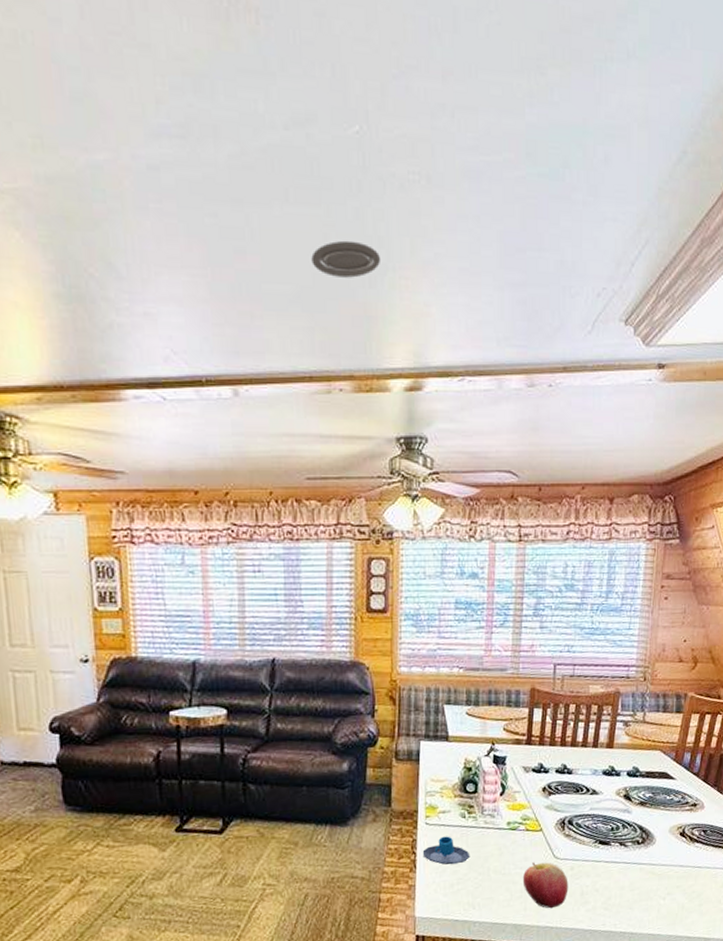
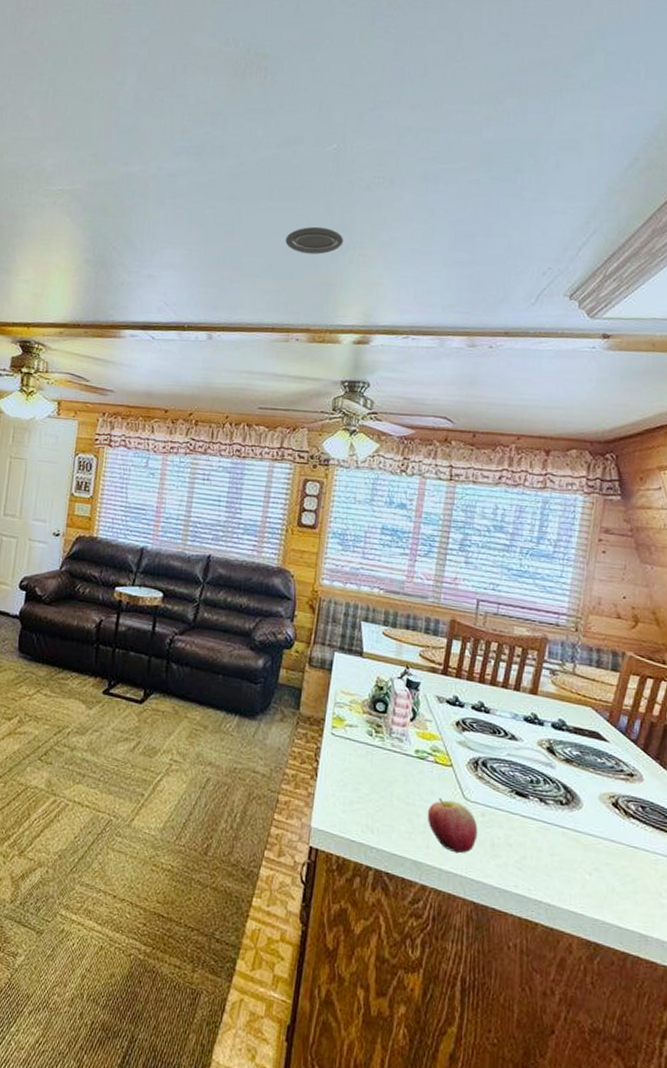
mug: present [422,836,470,865] -> none [325,750,374,782]

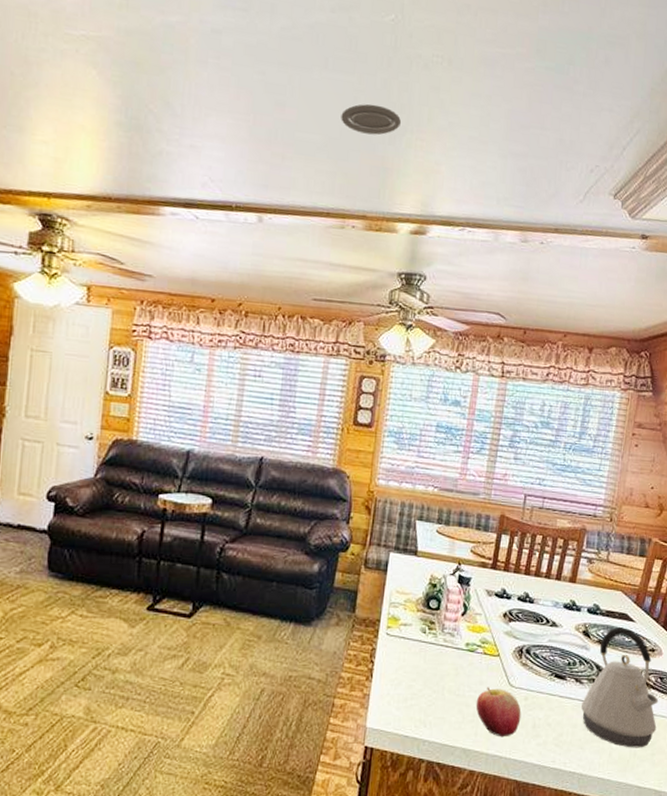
kettle: none [547,746,641,884] -> present [581,627,659,748]

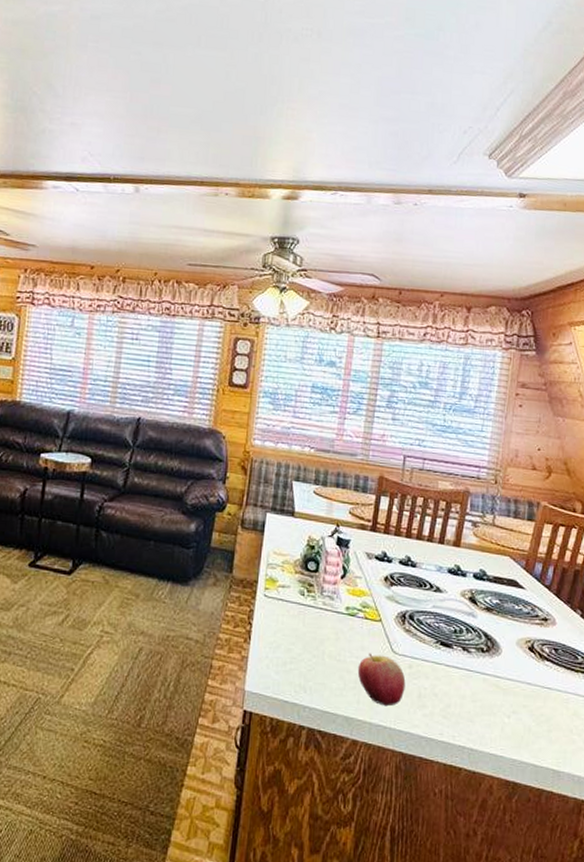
recessed light: present [341,104,401,135] -> none [213,77,272,107]
kettle: present [581,627,659,748] -> none [470,594,554,724]

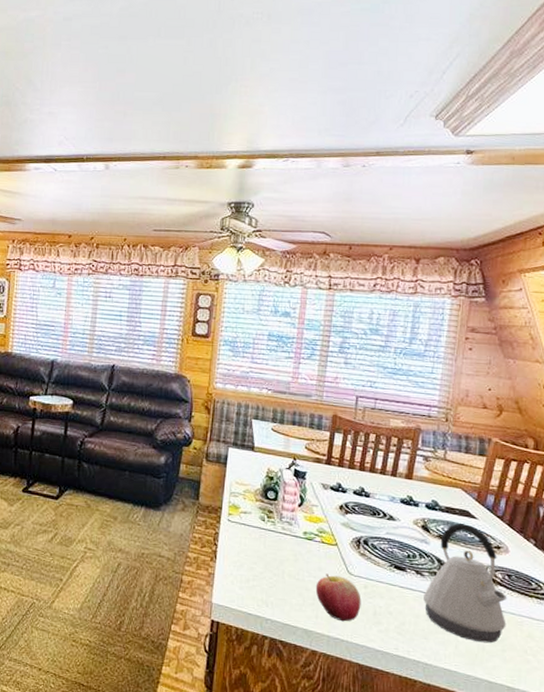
kettle: none [470,594,554,724] -> present [424,523,507,644]

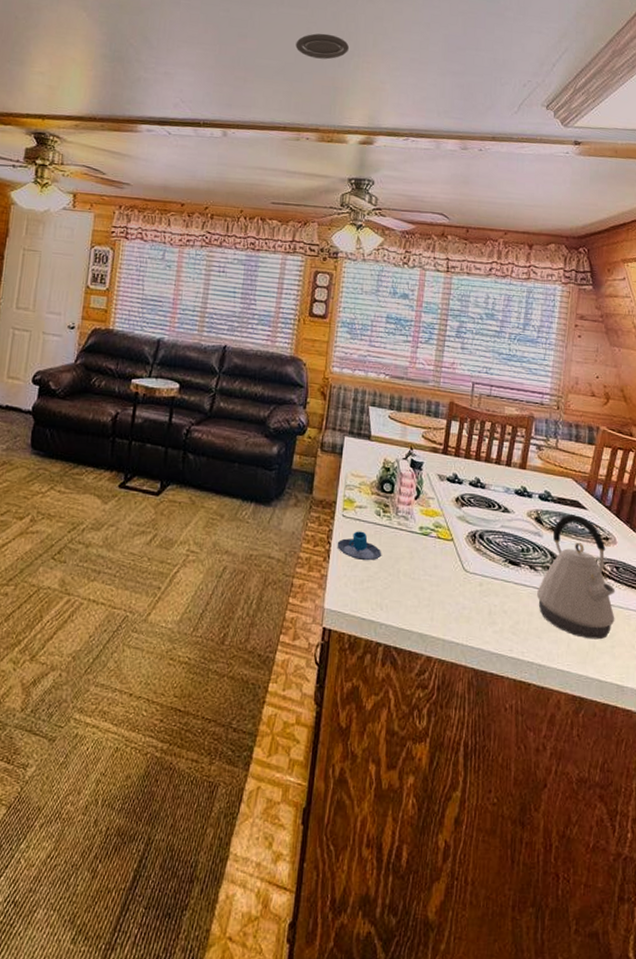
recessed light: none [173,61,226,87] -> present [295,33,349,60]
mug: none [223,534,267,562] -> present [337,531,382,561]
apple: present [315,574,361,622] -> none [431,571,477,623]

